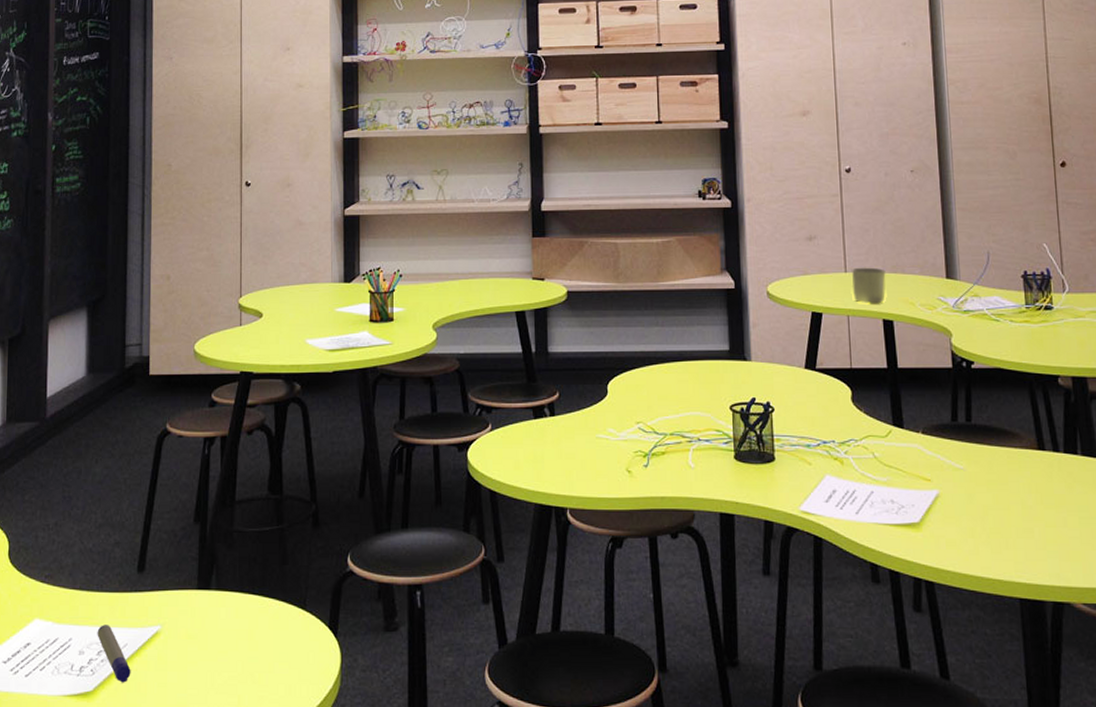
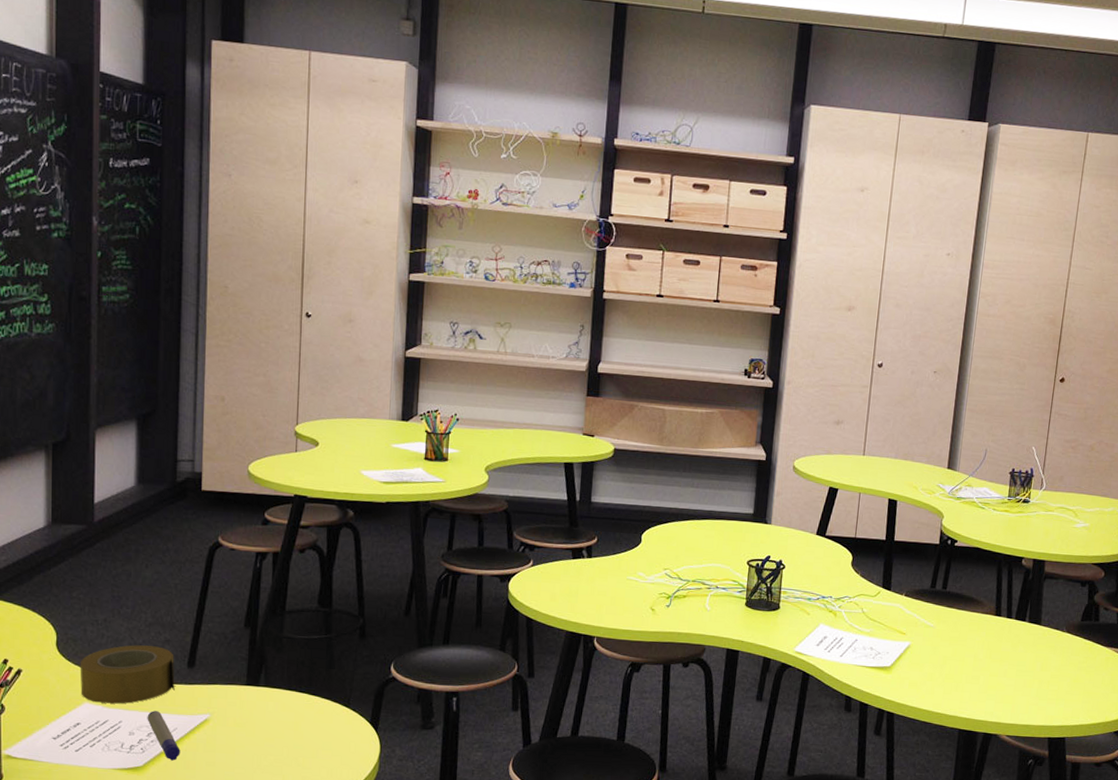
adhesive tape: none [31,550,125,619] -> present [80,645,175,704]
mug: present [852,267,886,304] -> none [867,452,898,485]

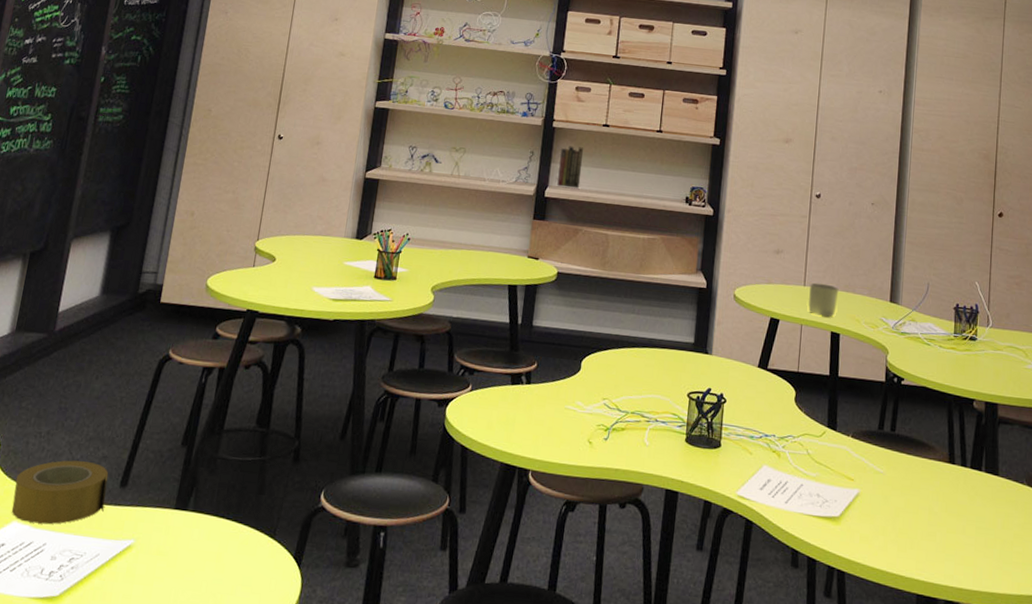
marker pen: present [147,711,180,761] -> none [71,533,99,591]
books: none [610,318,637,364] -> present [557,146,584,189]
mug: none [867,452,898,485] -> present [808,282,839,318]

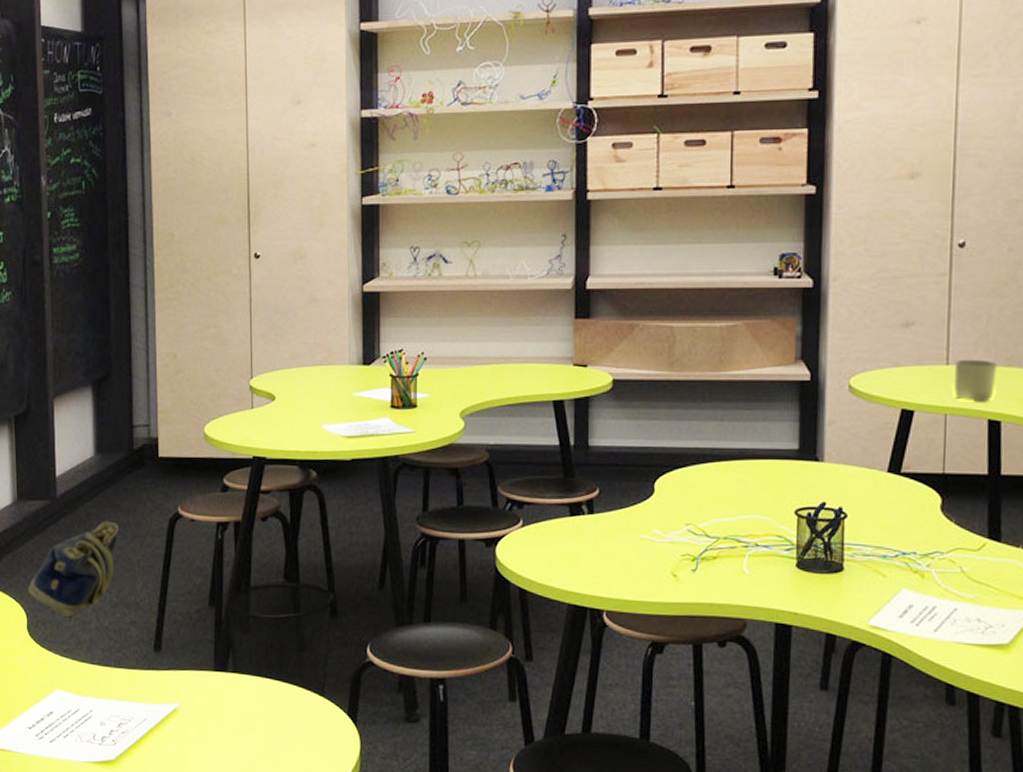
tote bag: none [6,357,110,448] -> present [28,521,120,617]
adhesive tape: present [11,460,109,524] -> none [50,627,143,692]
books: present [557,146,584,189] -> none [601,221,631,275]

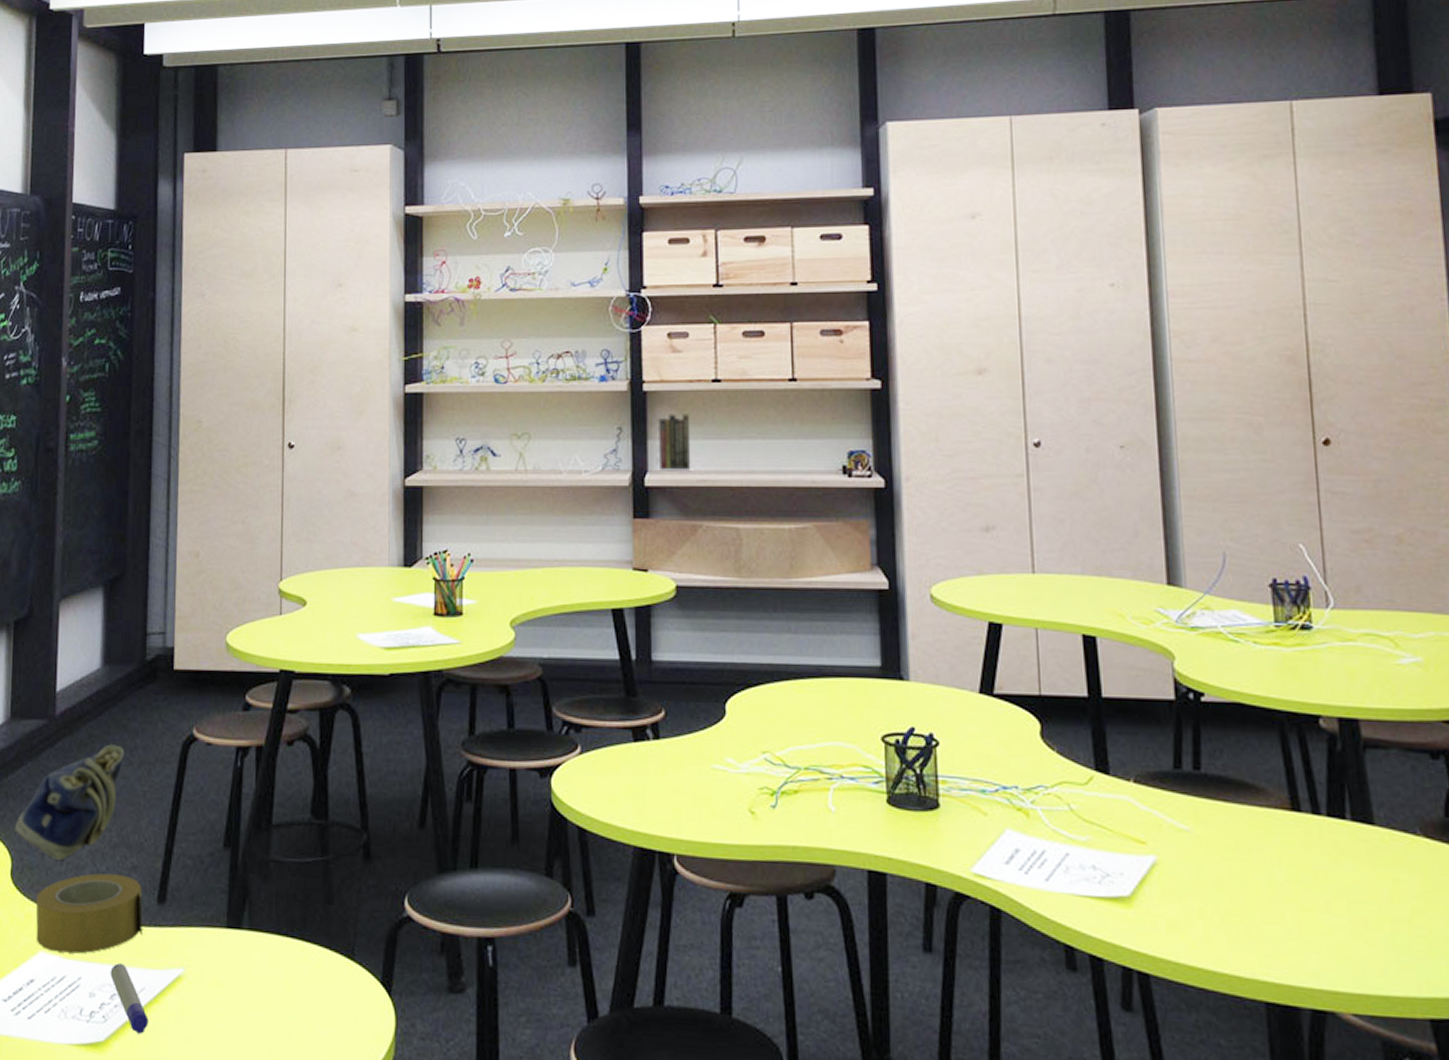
adhesive tape: none [50,627,143,692] -> present [35,873,143,954]
marker pen: none [117,699,151,754] -> present [110,963,149,1034]
books: none [601,221,631,275] -> present [659,414,691,472]
mug: present [954,359,997,402] -> none [1042,567,1087,615]

